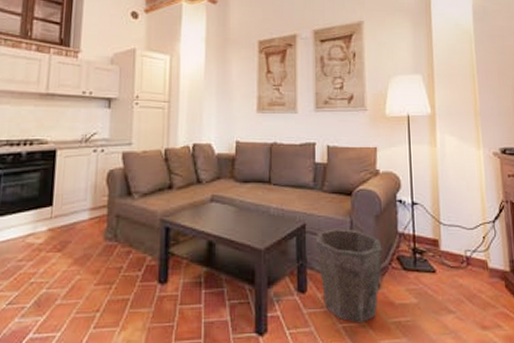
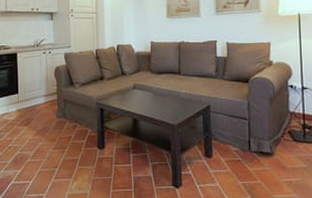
waste bin: present [315,228,382,324] -> none [218,109,276,182]

